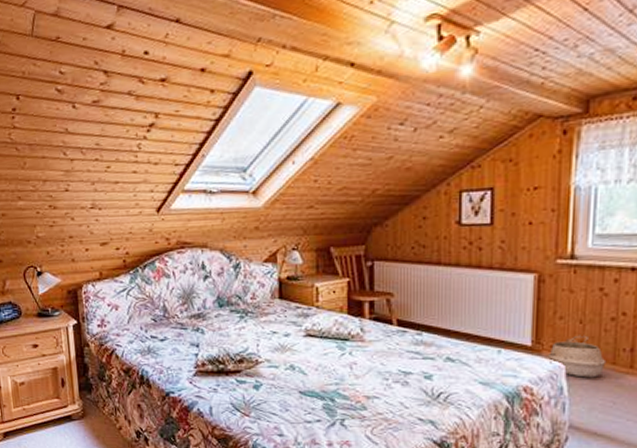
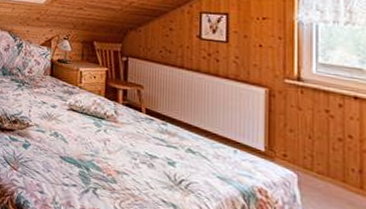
woven basket: present [547,335,607,378] -> none [279,149,337,192]

